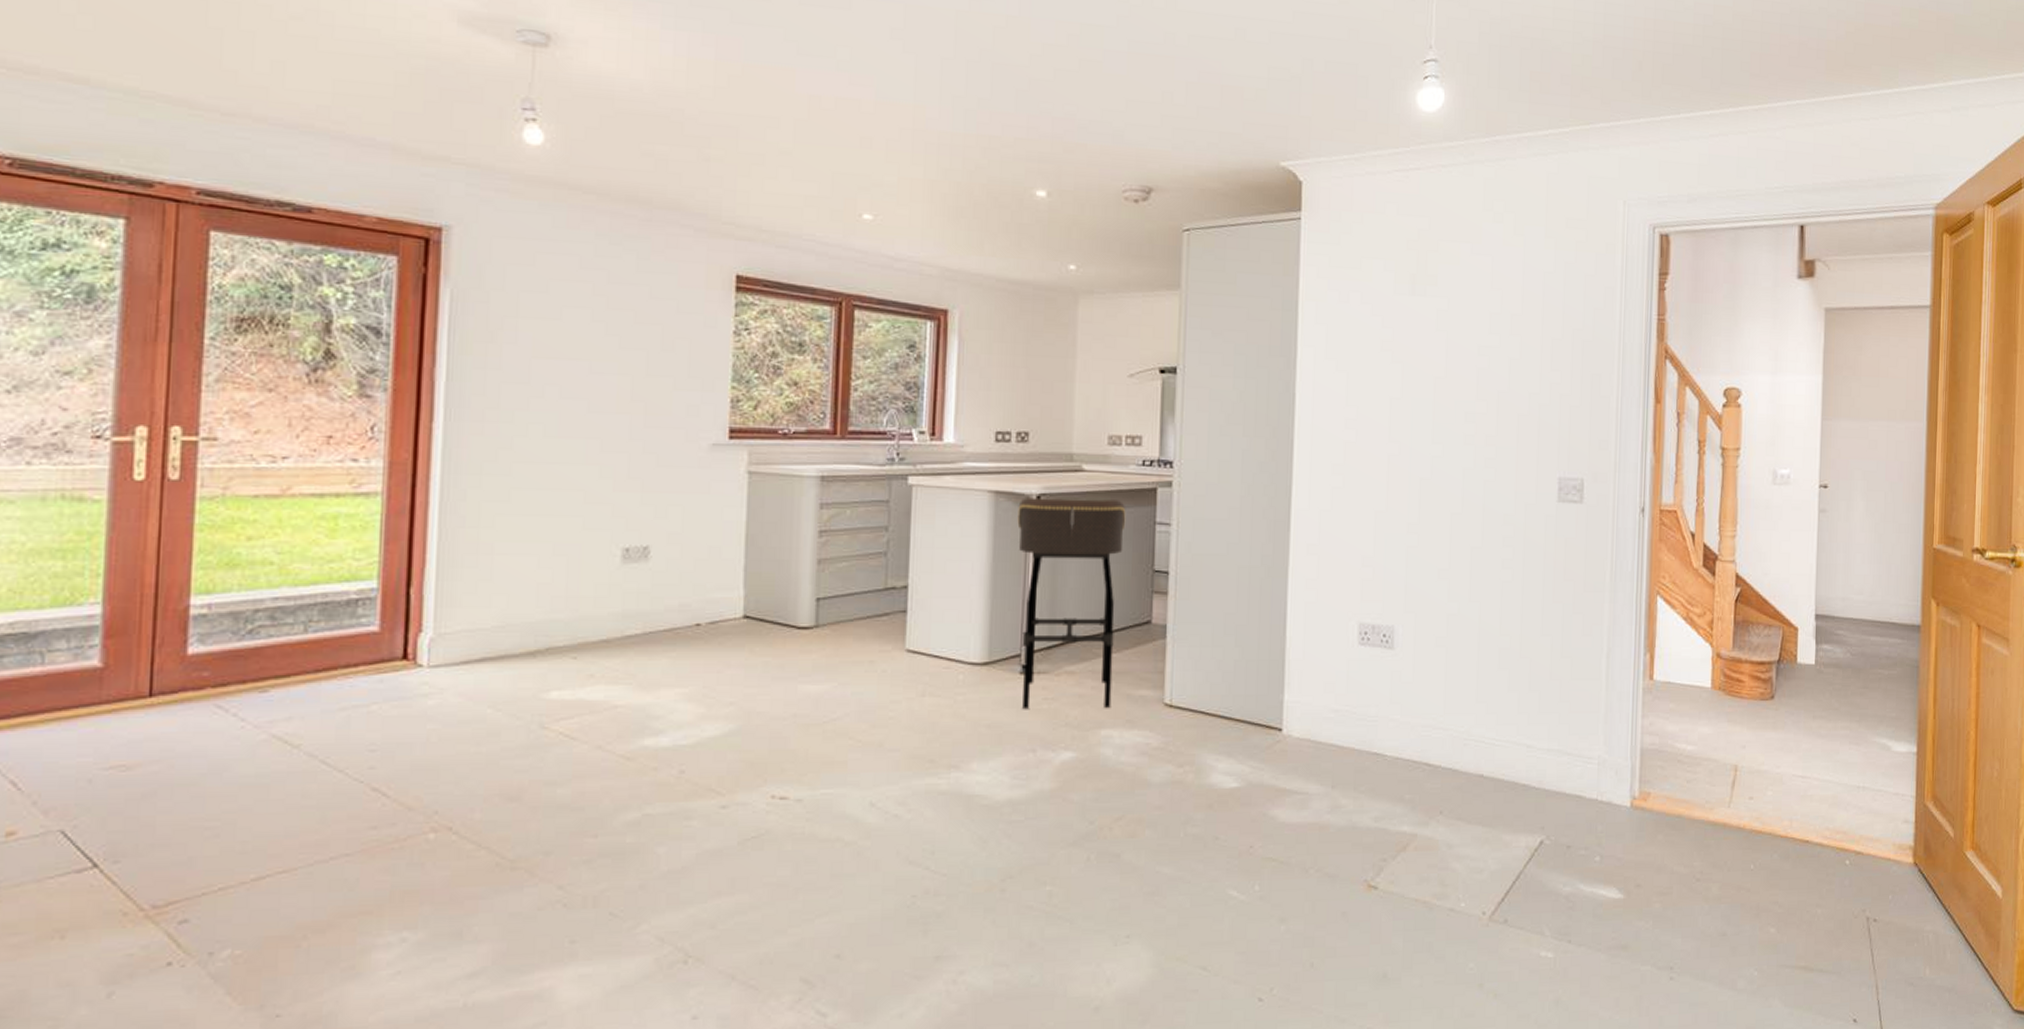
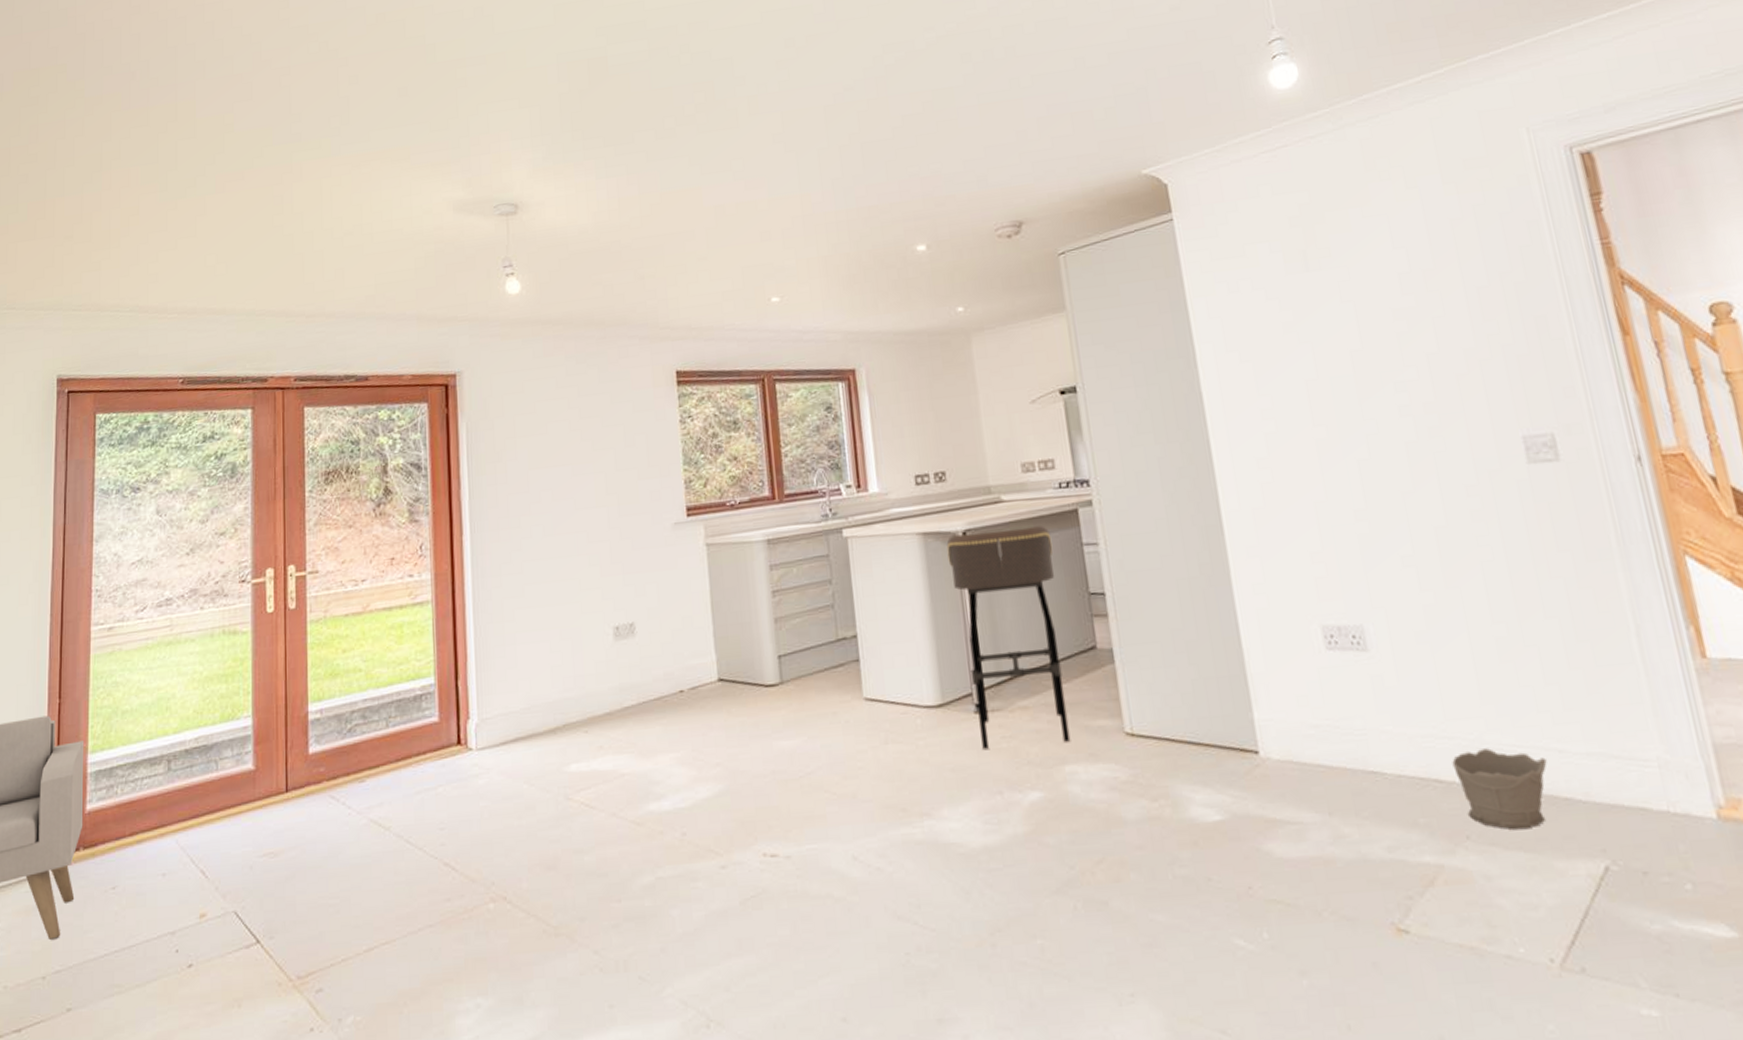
clay pot: none [1442,740,1516,808] -> present [1452,748,1547,830]

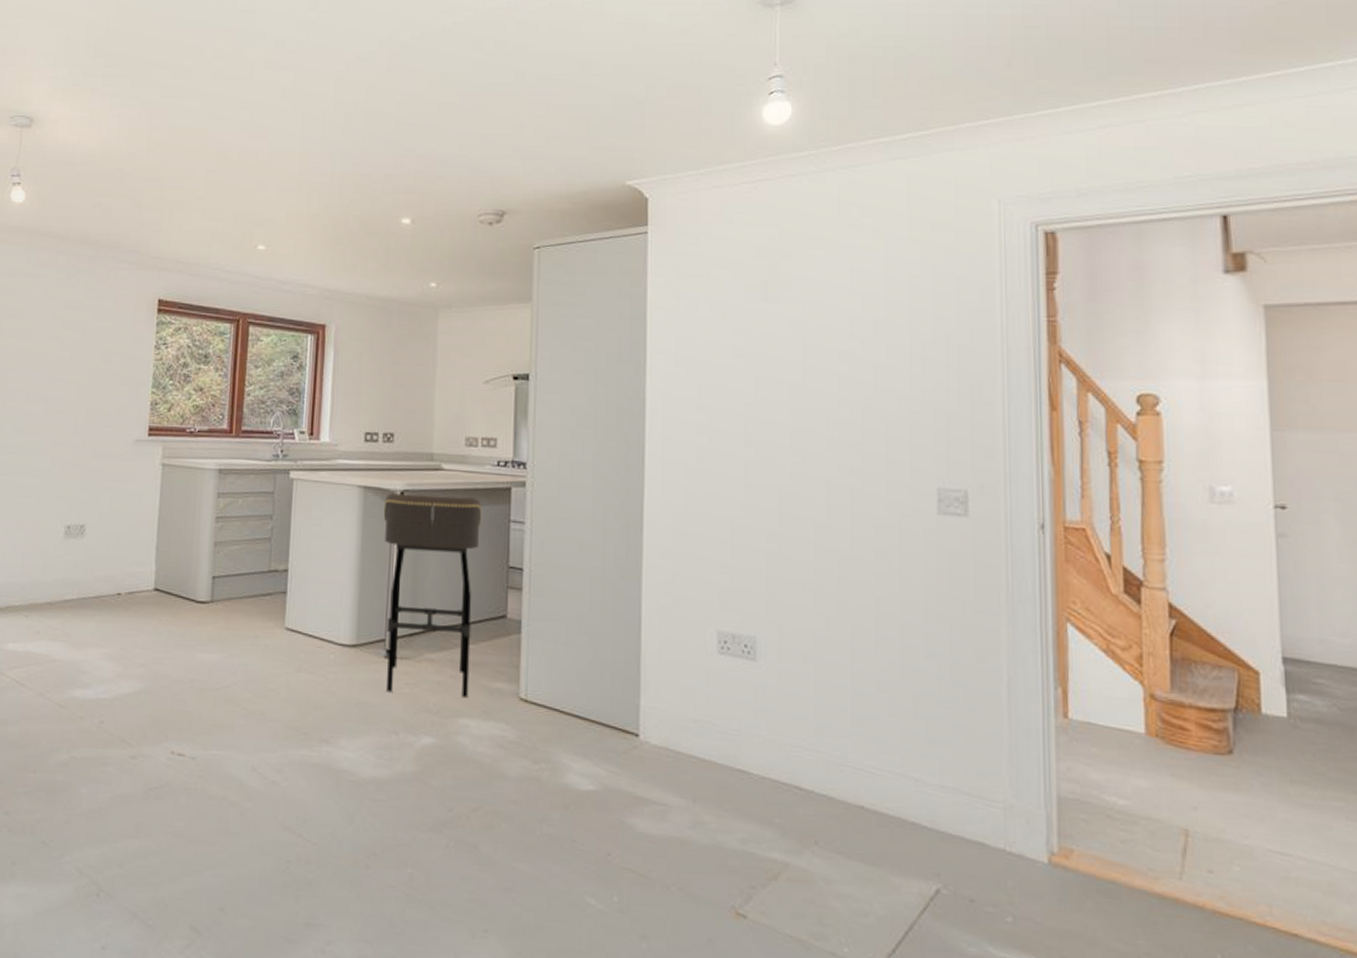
clay pot: present [1452,748,1547,830] -> none [815,766,902,844]

